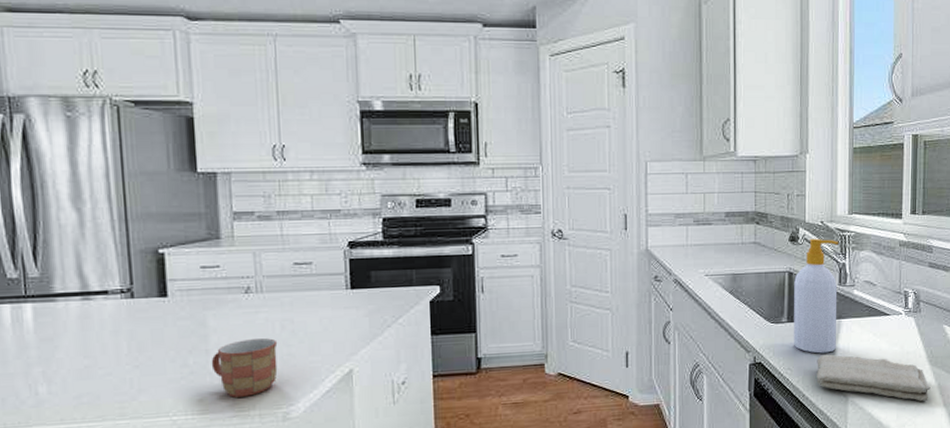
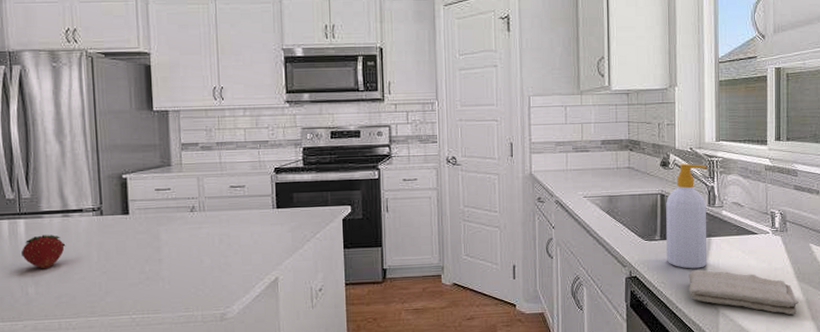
fruit: none [29,322,87,364] -> present [22,235,66,269]
mug: present [211,338,278,398] -> none [163,250,217,300]

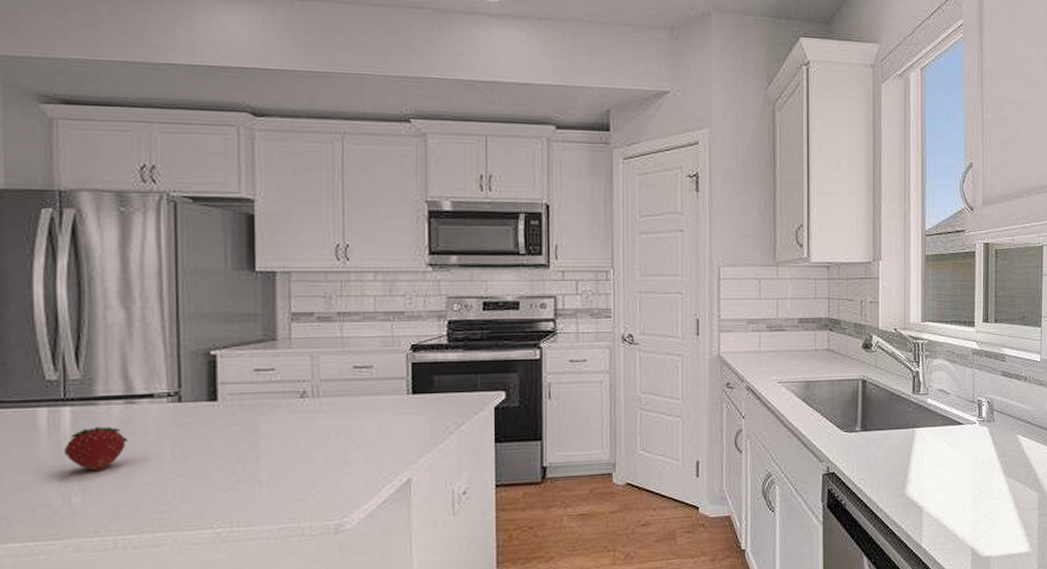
soap bottle: present [666,163,708,269] -> none [868,345,913,464]
washcloth: present [689,269,800,316] -> none [891,464,1007,514]

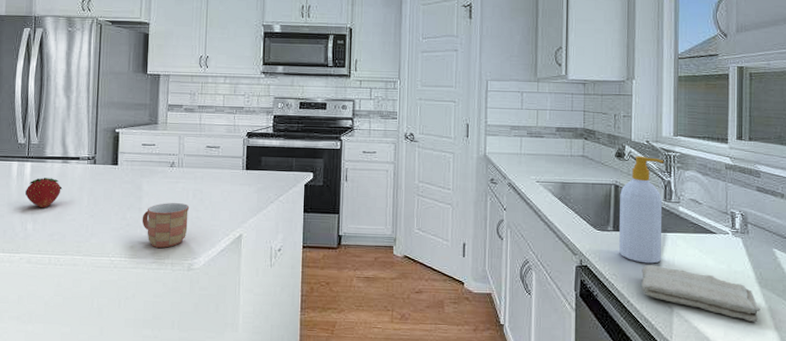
mug: none [261,445,333,508] -> present [142,203,190,248]
soap bottle: none [868,345,913,464] -> present [619,155,664,264]
washcloth: none [891,464,1007,514] -> present [641,265,762,323]

